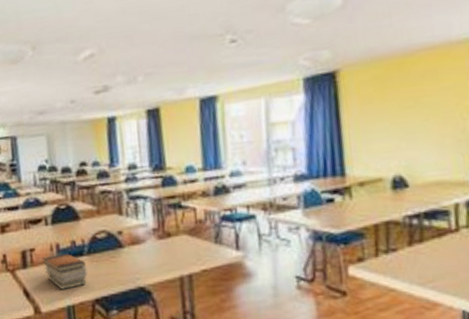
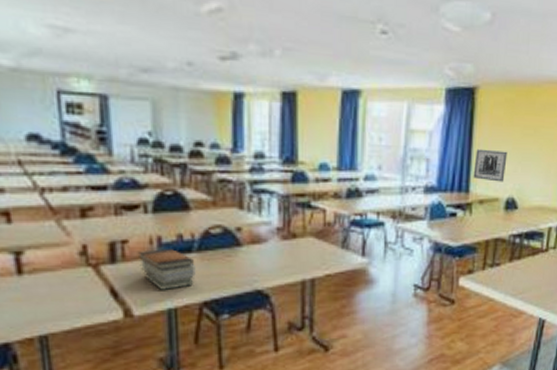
wall art: none [346,128,386,162] -> present [473,148,508,182]

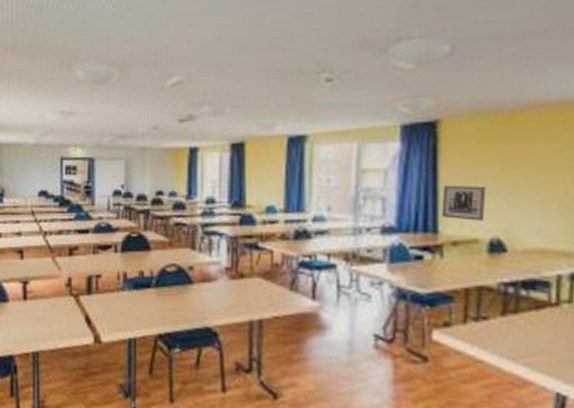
book stack: present [138,248,196,291] -> none [108,283,153,322]

